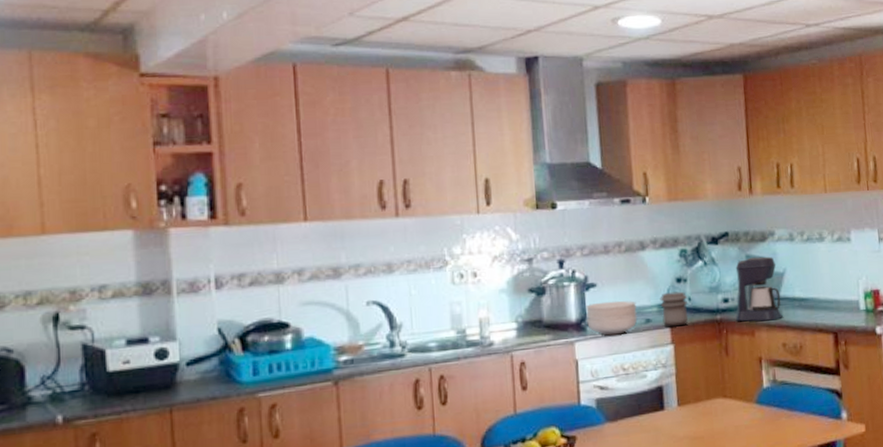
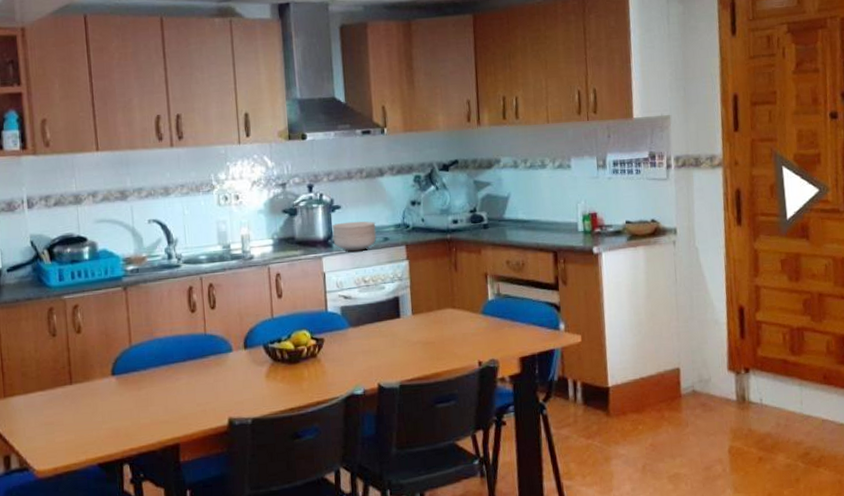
jar: present [660,291,688,327] -> none [396,213,421,245]
coffee maker: present [735,256,783,322] -> none [464,182,507,241]

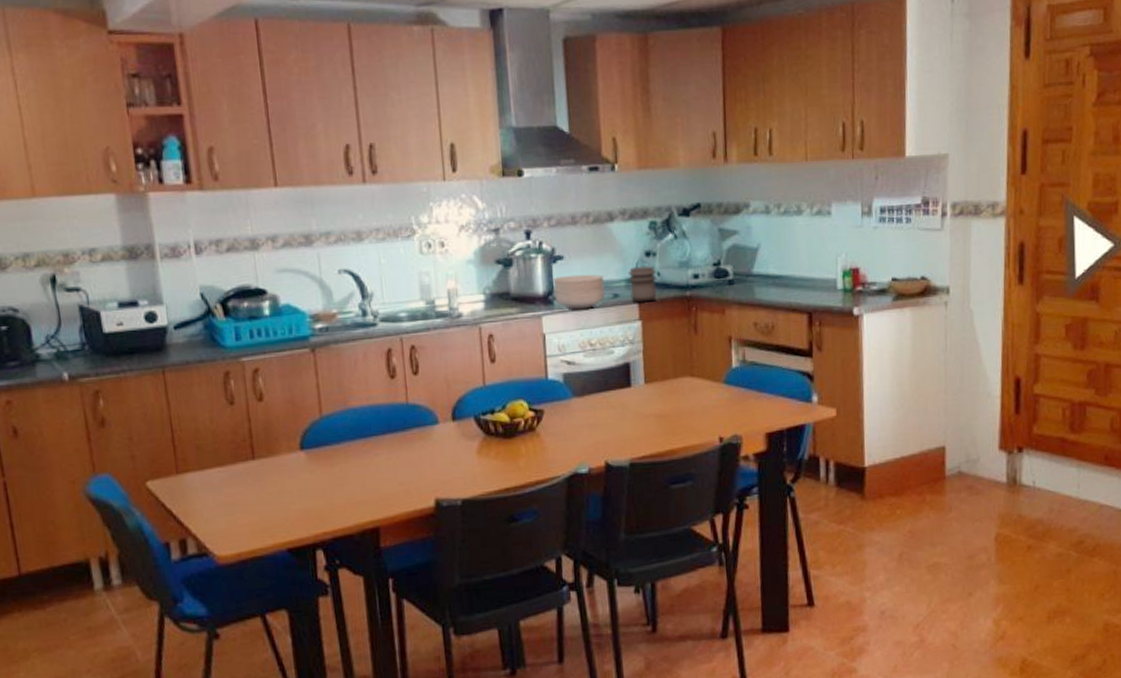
jar: none [396,213,421,245] -> present [628,265,657,303]

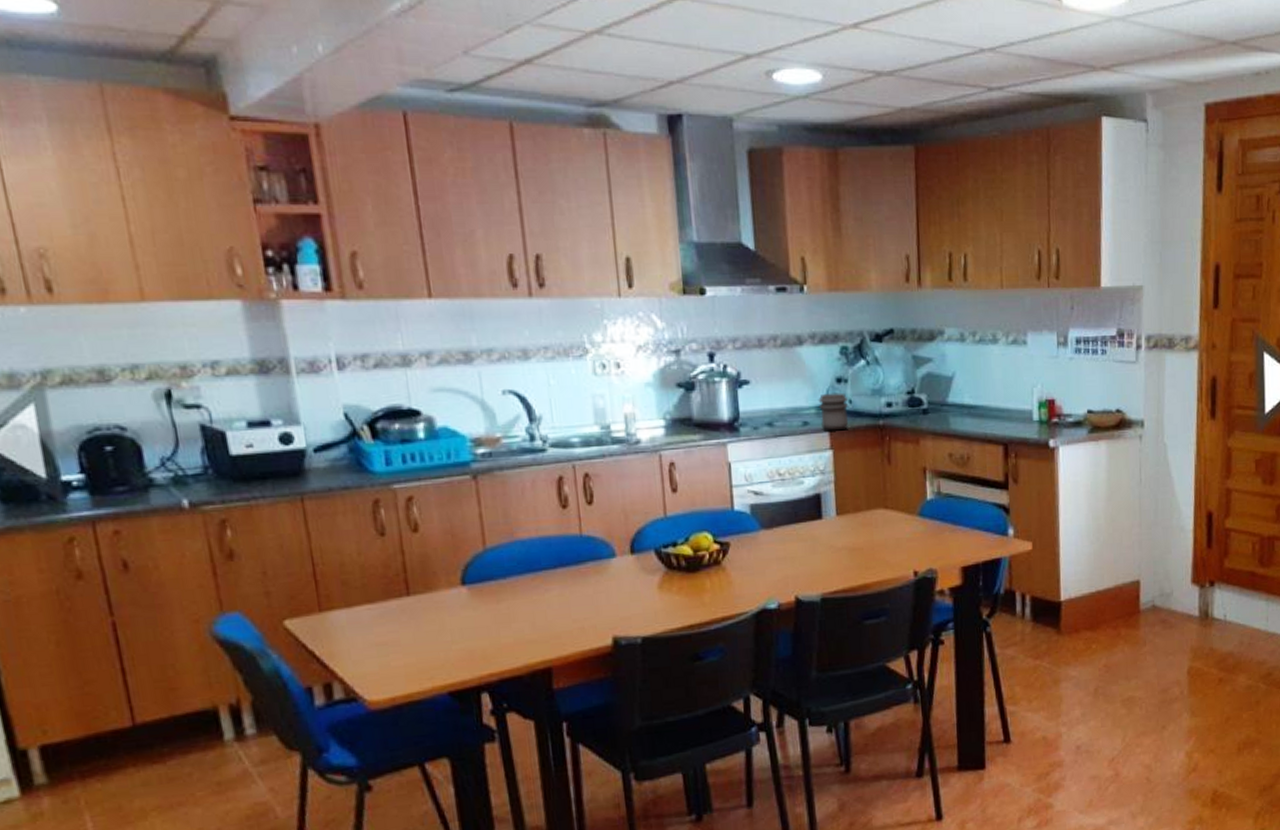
bowl: present [553,274,605,310] -> none [739,400,794,438]

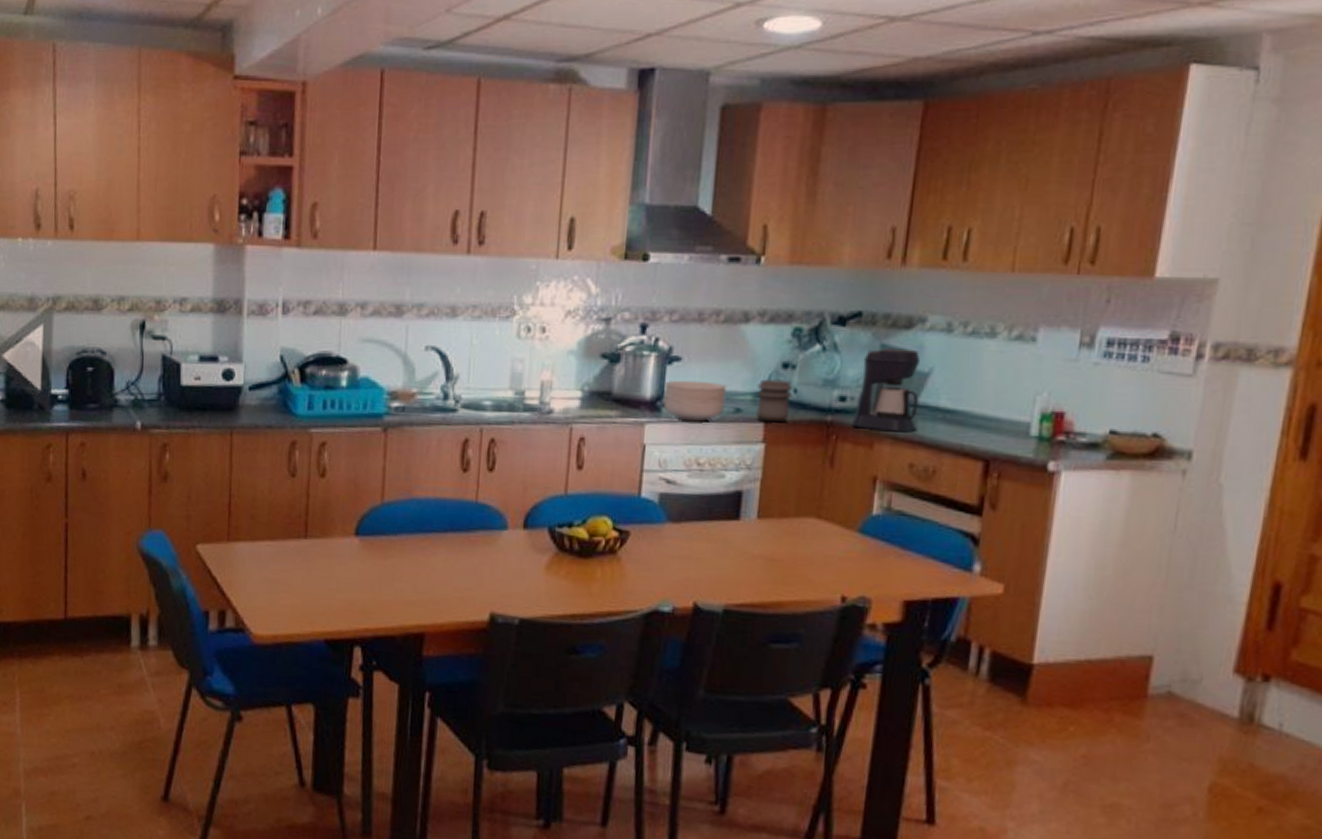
bowl: none [739,400,794,438] -> present [663,380,727,422]
coffee maker: none [900,357,950,429] -> present [852,348,921,433]

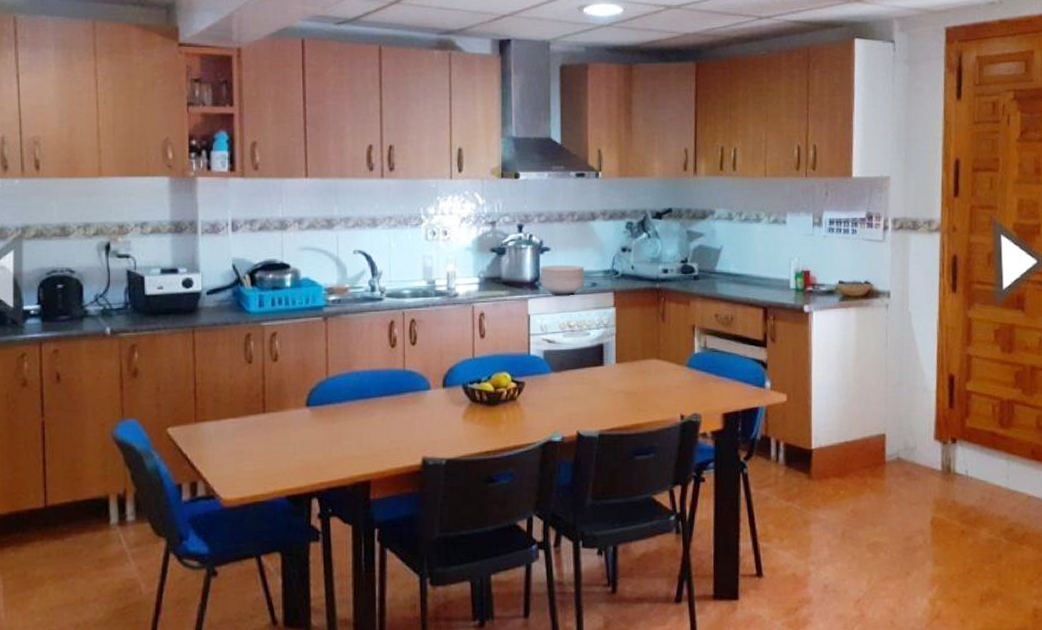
jar: present [756,379,794,423] -> none [606,260,631,292]
coffee maker: present [852,348,921,433] -> none [674,233,717,293]

